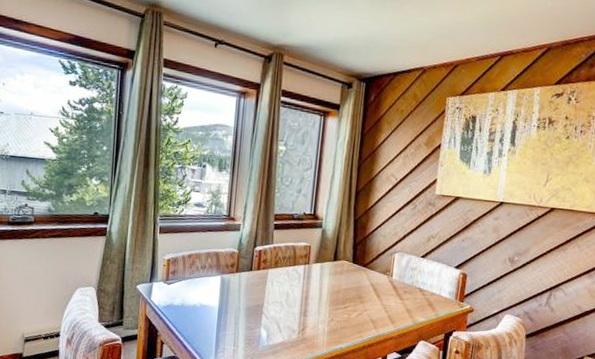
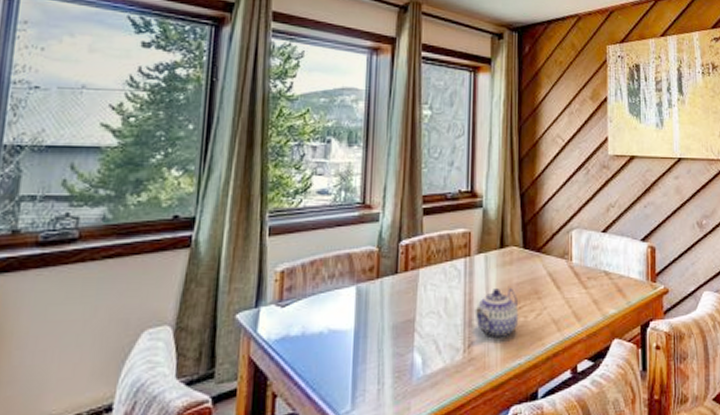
teapot: none [309,291,344,328] -> present [475,288,519,339]

